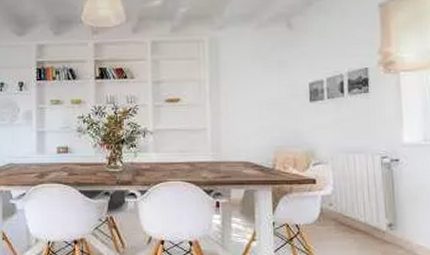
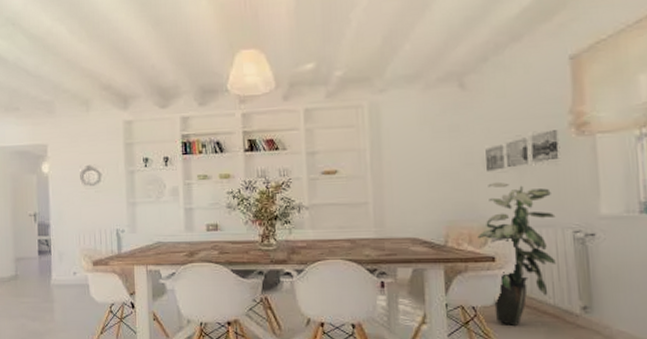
indoor plant: none [301,112,367,243] -> present [477,181,556,327]

